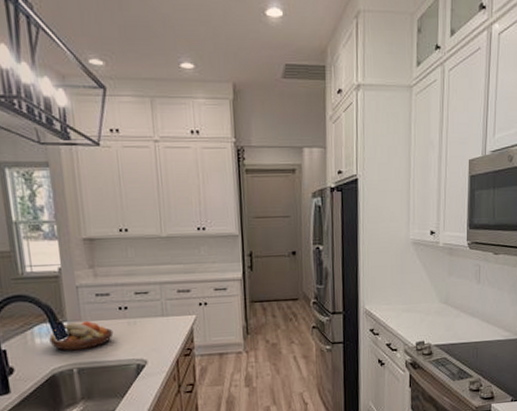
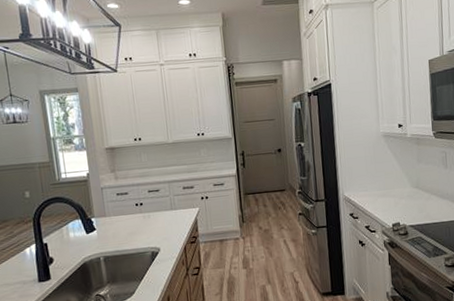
fruit bowl: present [49,320,114,351] -> none [80,216,132,243]

